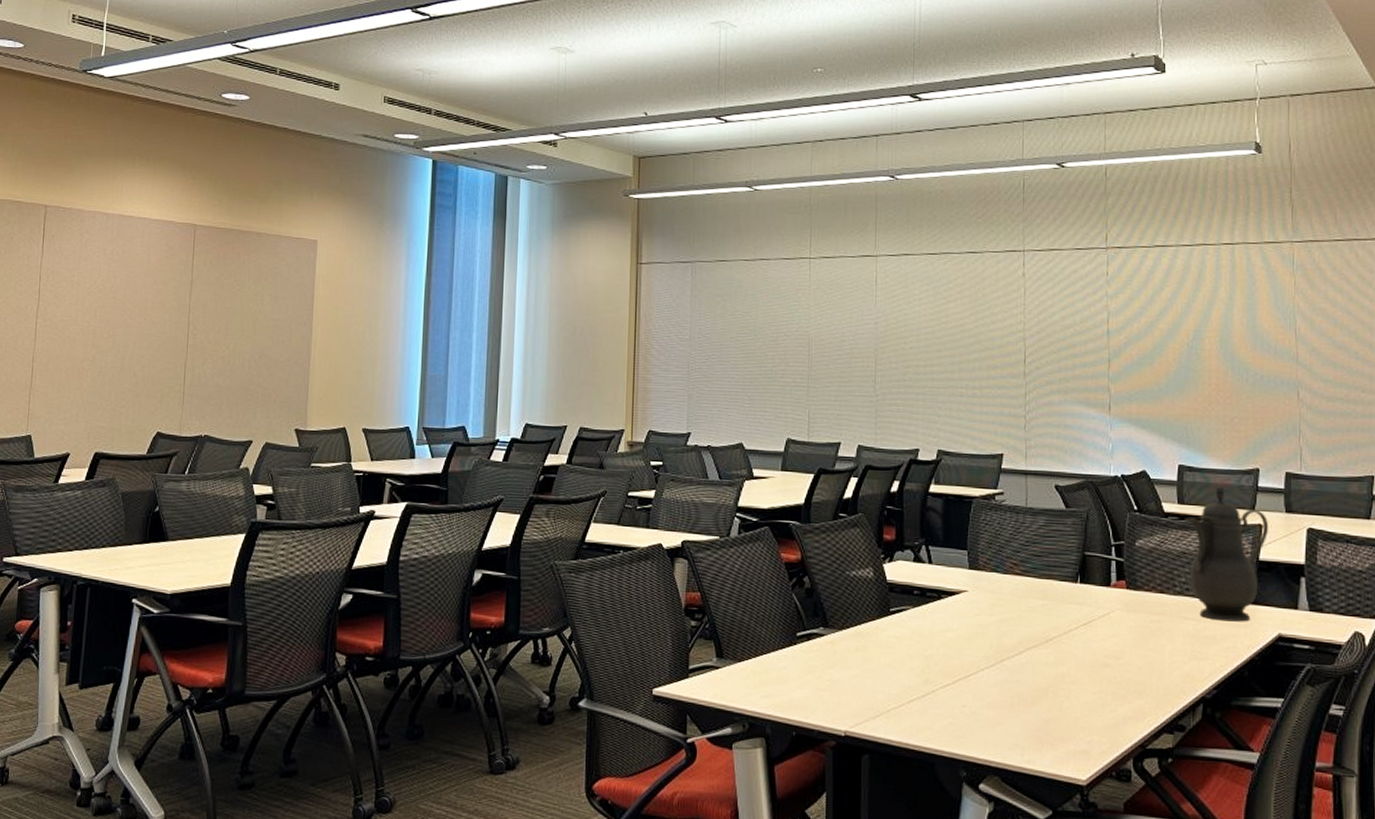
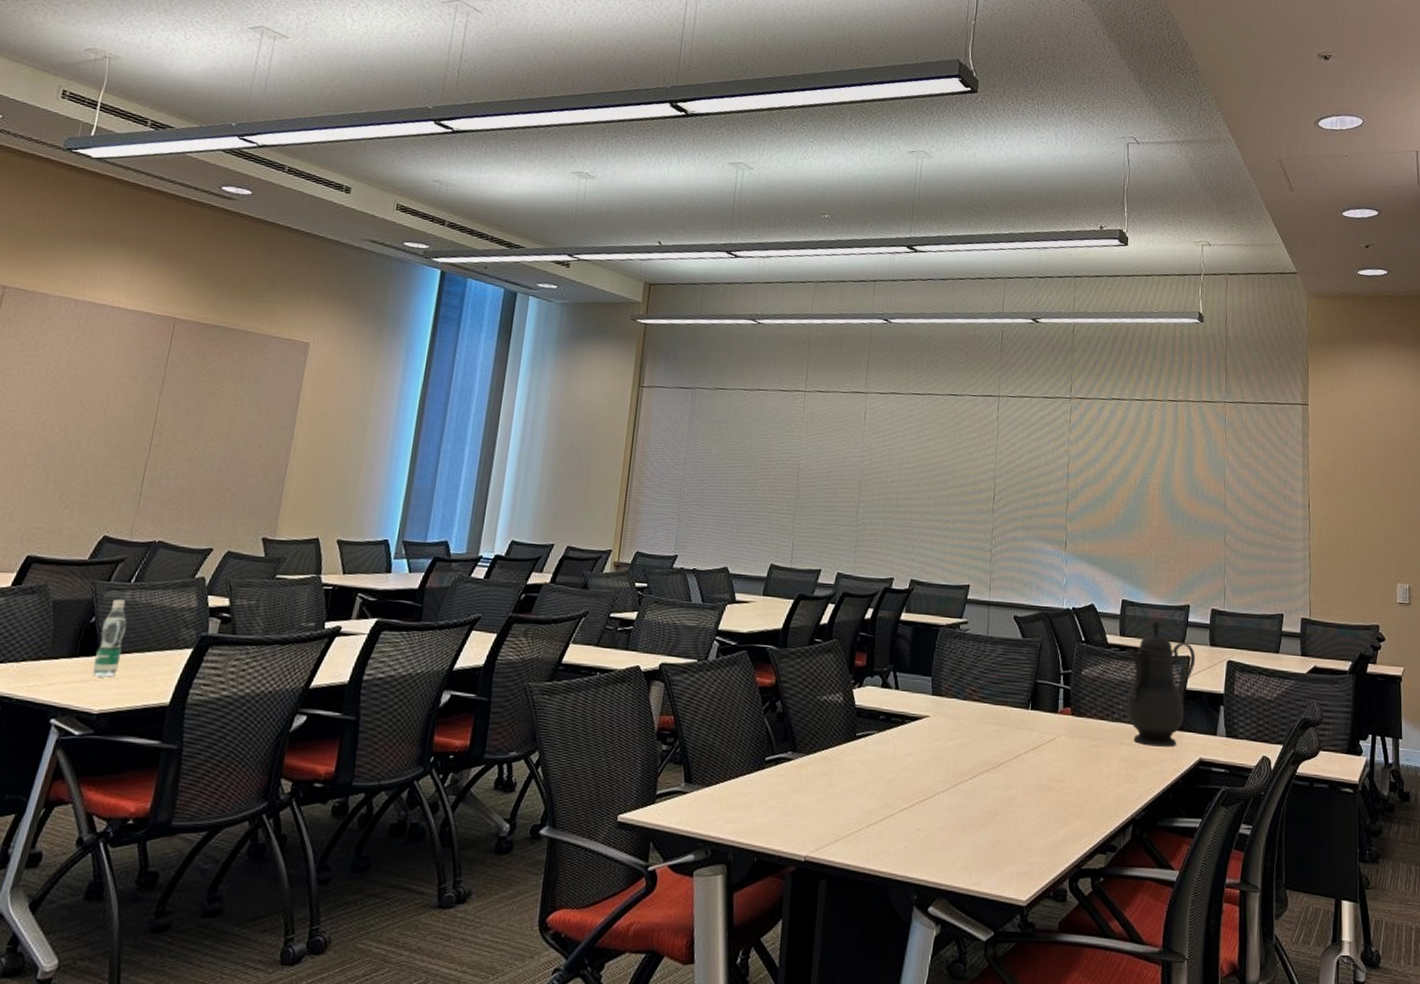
bottle: none [162,490,186,561] -> present [93,599,127,677]

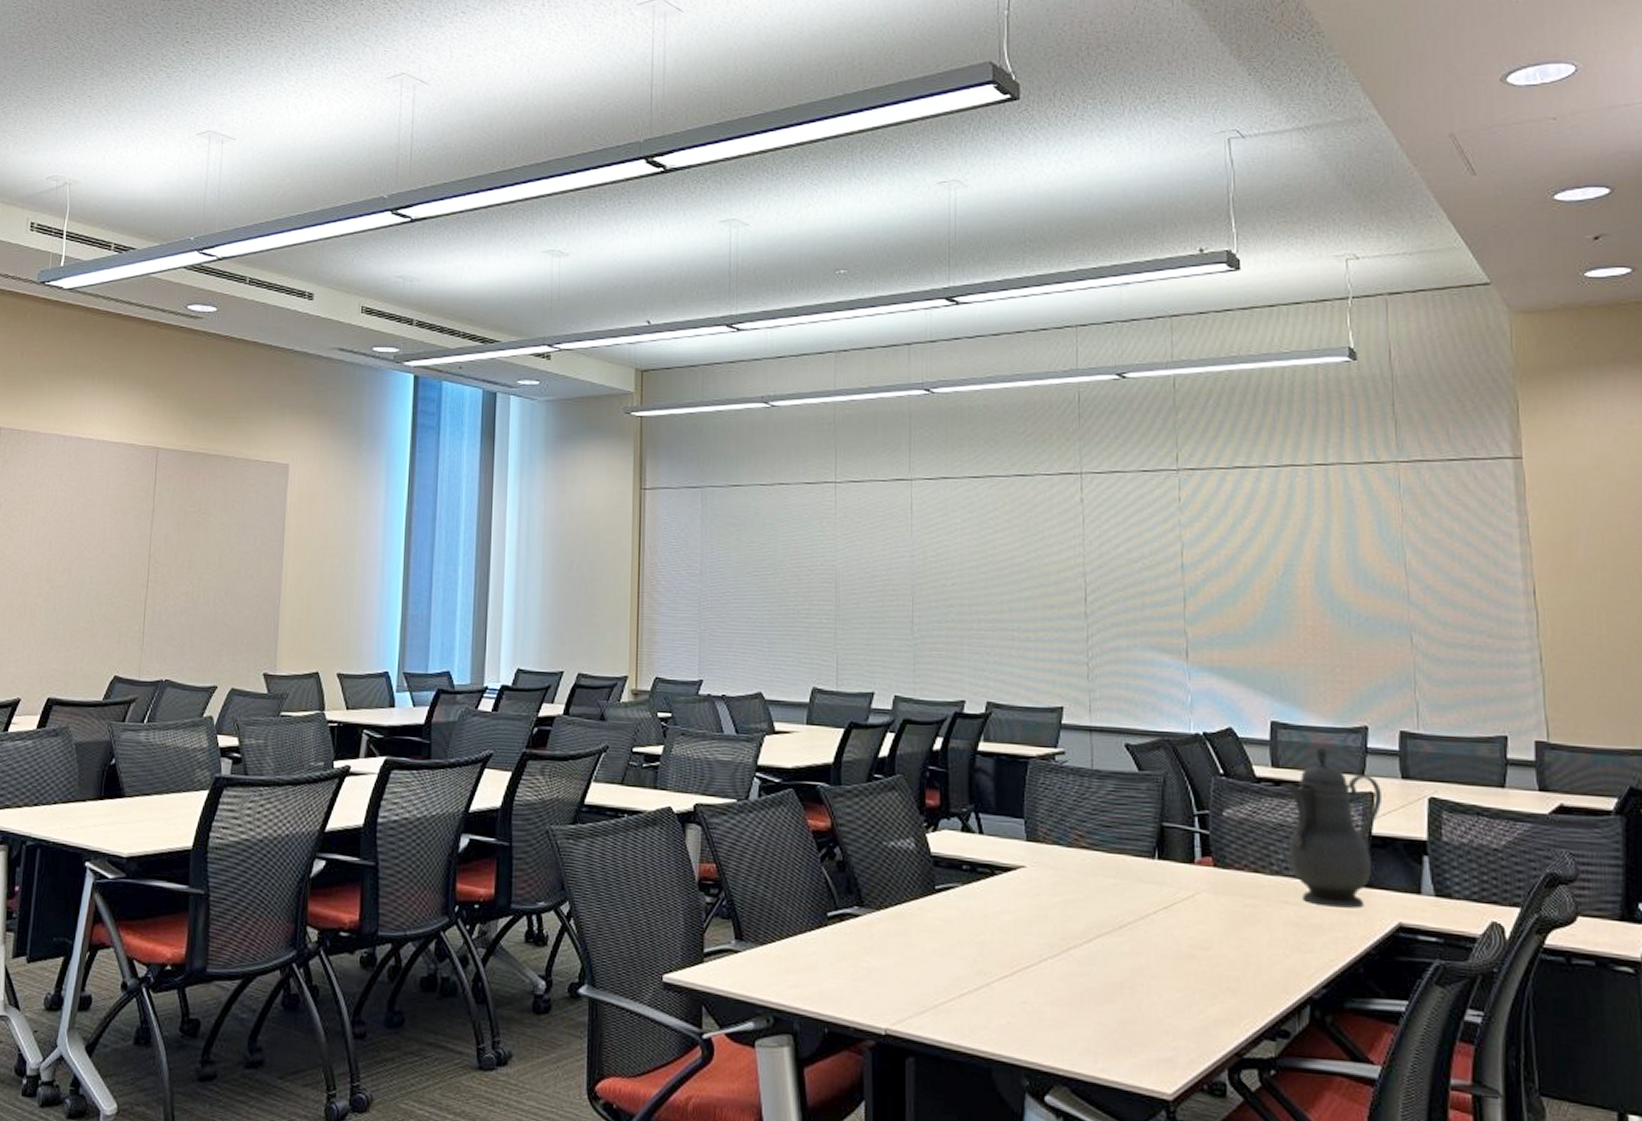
bottle: present [93,599,127,677] -> none [118,740,145,820]

